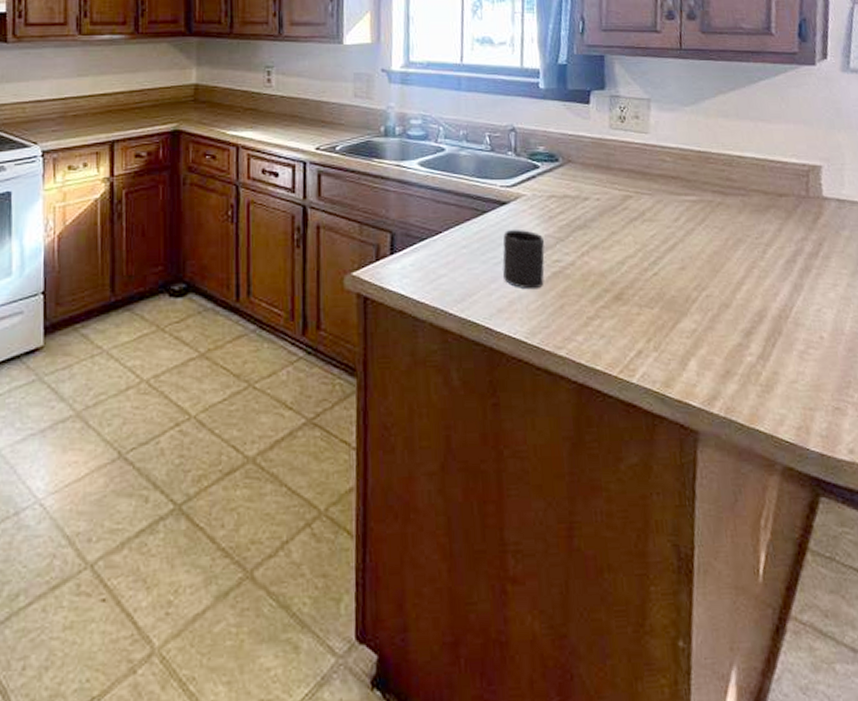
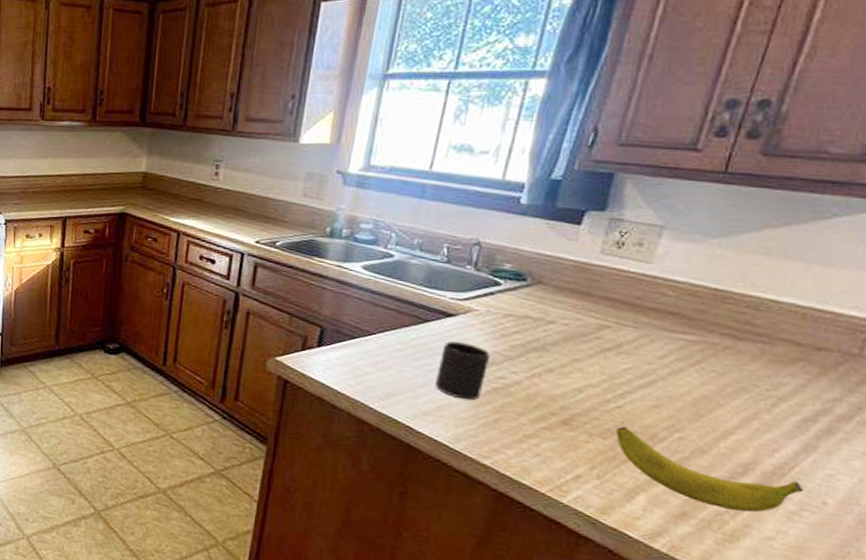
banana: none [659,293,805,361] -> present [616,427,805,513]

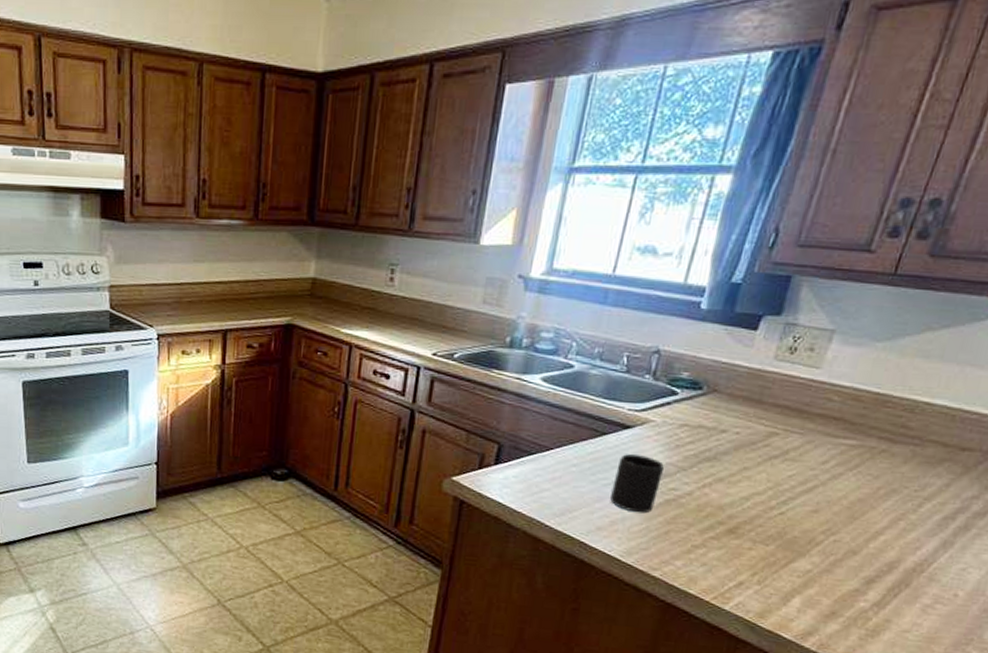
banana: present [616,427,805,513] -> none [777,533,940,608]

